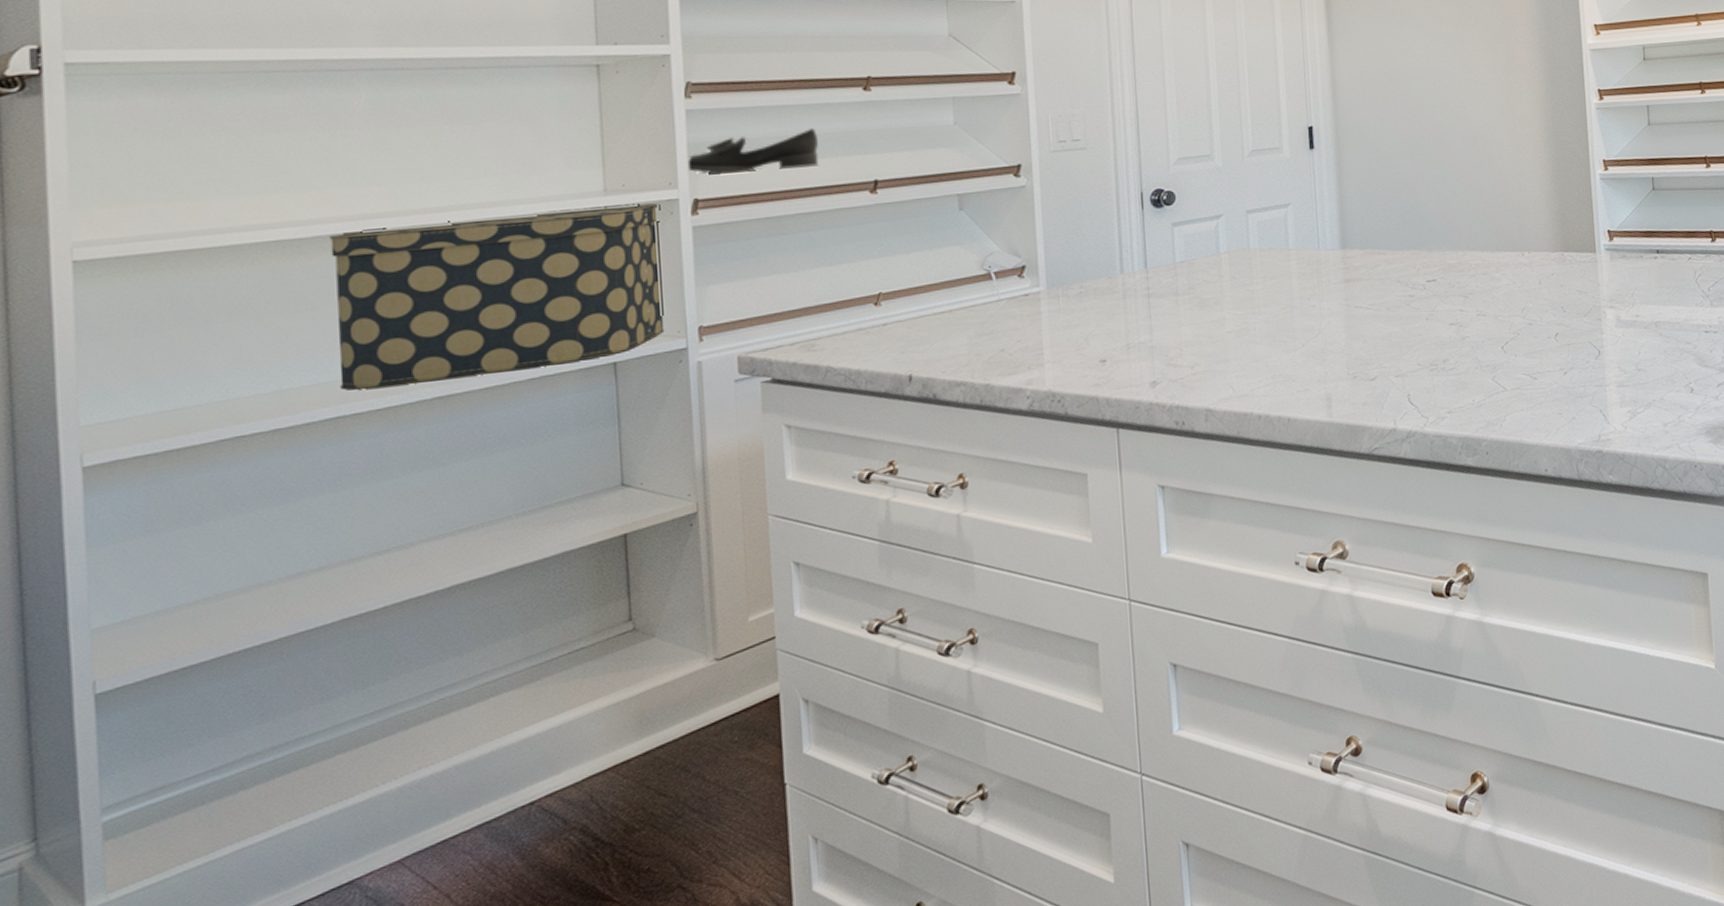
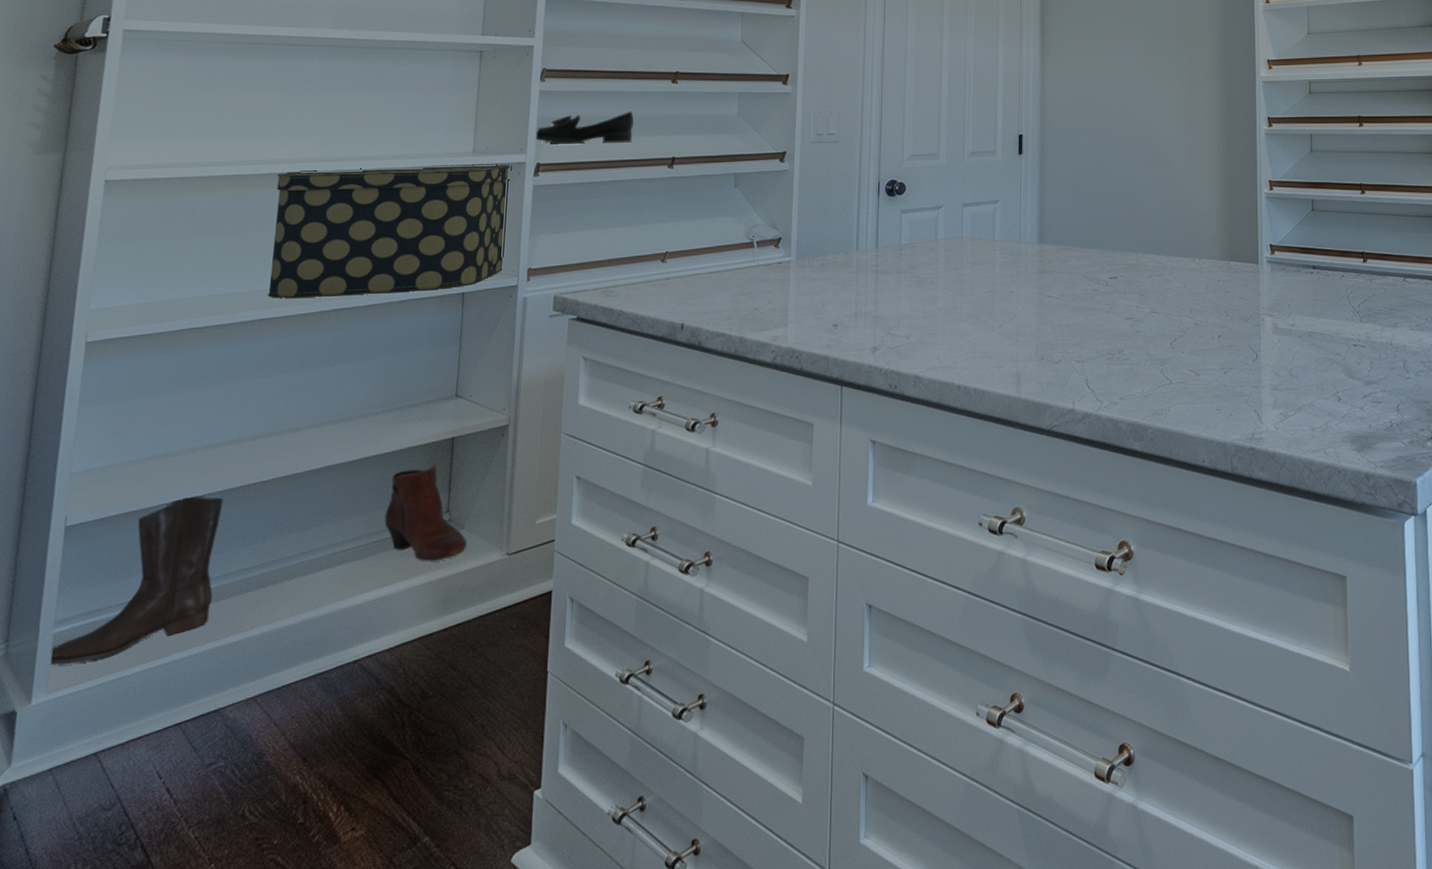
boot: none [100,636,323,859] -> present [49,497,223,666]
boot: none [546,566,661,680] -> present [384,464,467,561]

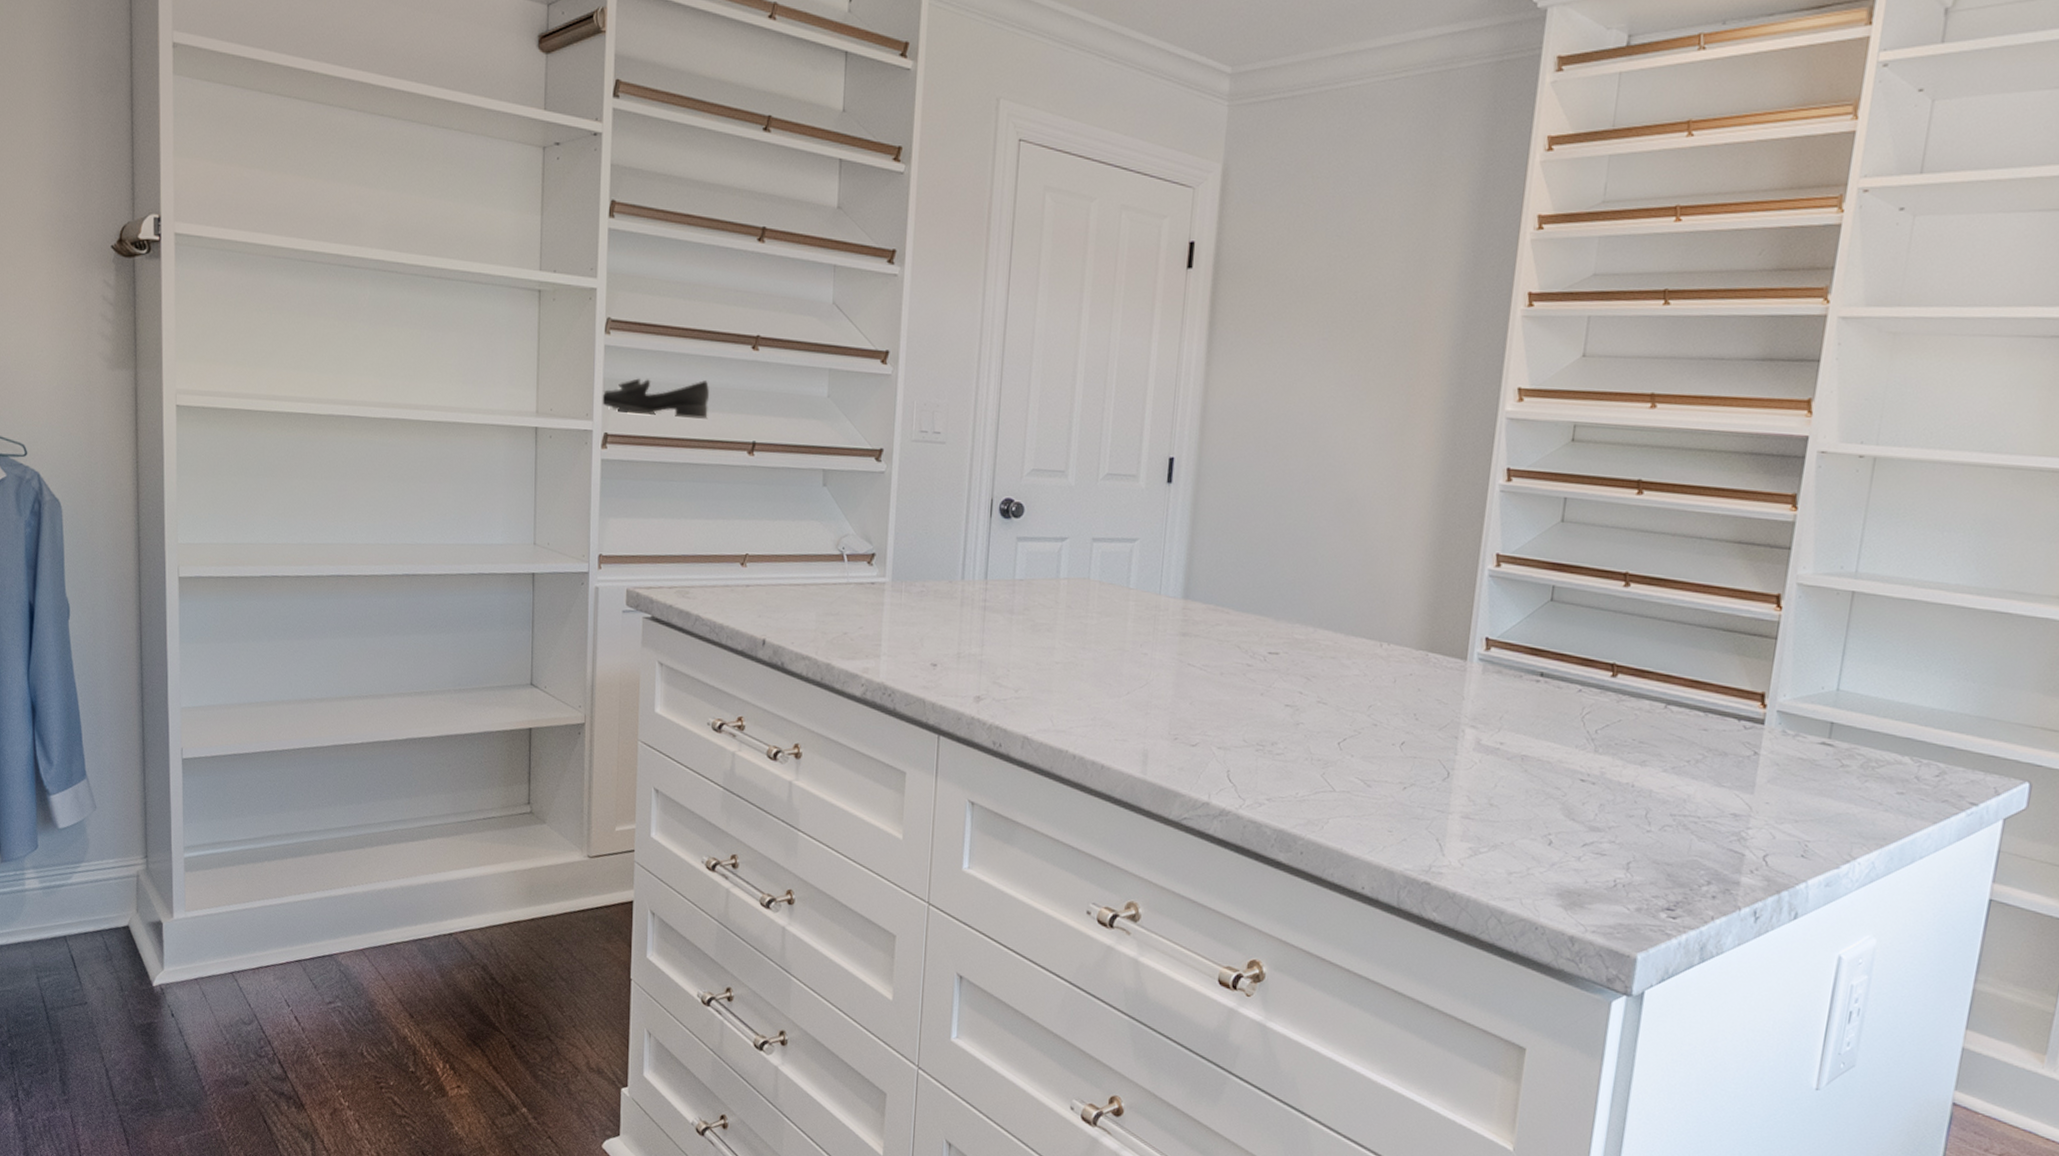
boot: present [49,497,223,666] -> none [183,748,318,889]
storage box: present [268,165,512,298] -> none [340,416,578,567]
boot: present [384,464,467,561] -> none [469,752,548,851]

